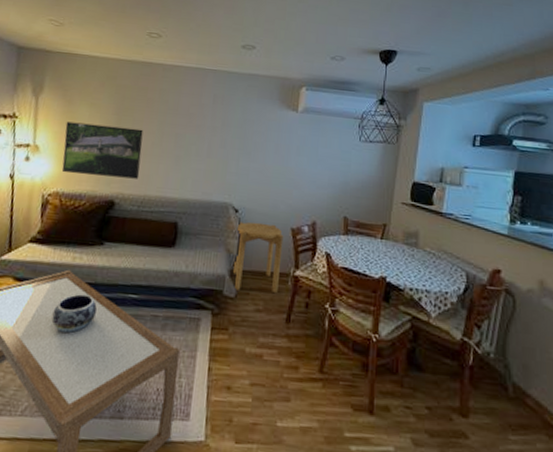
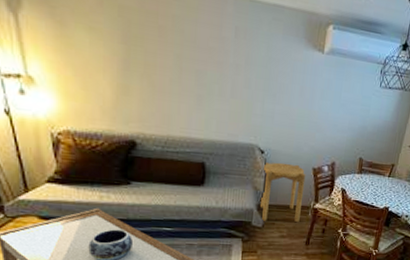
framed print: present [61,121,143,179] -> none [62,48,160,119]

